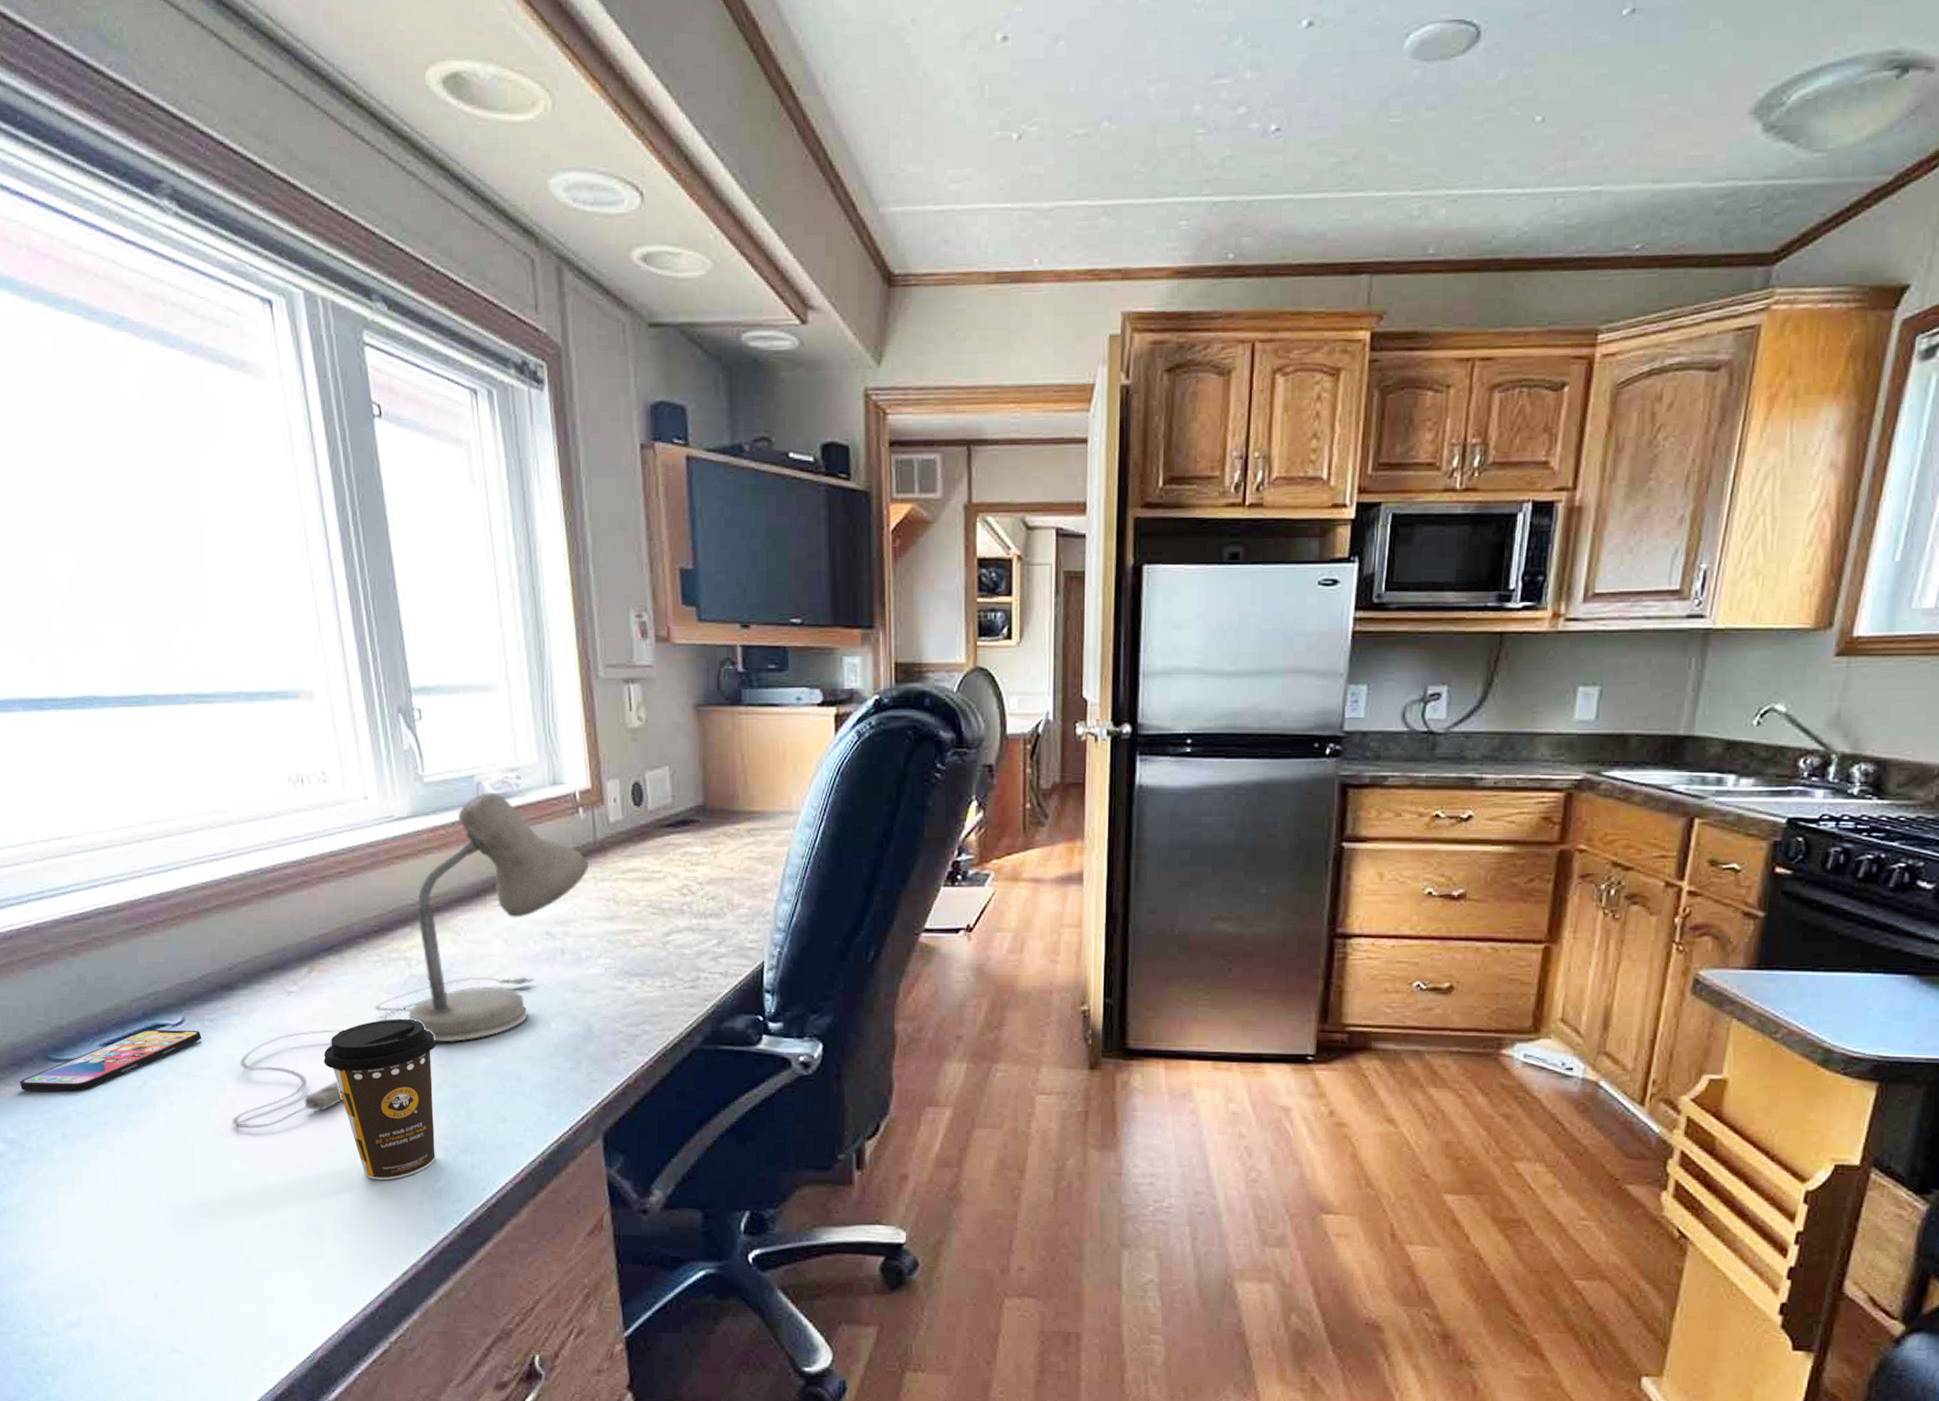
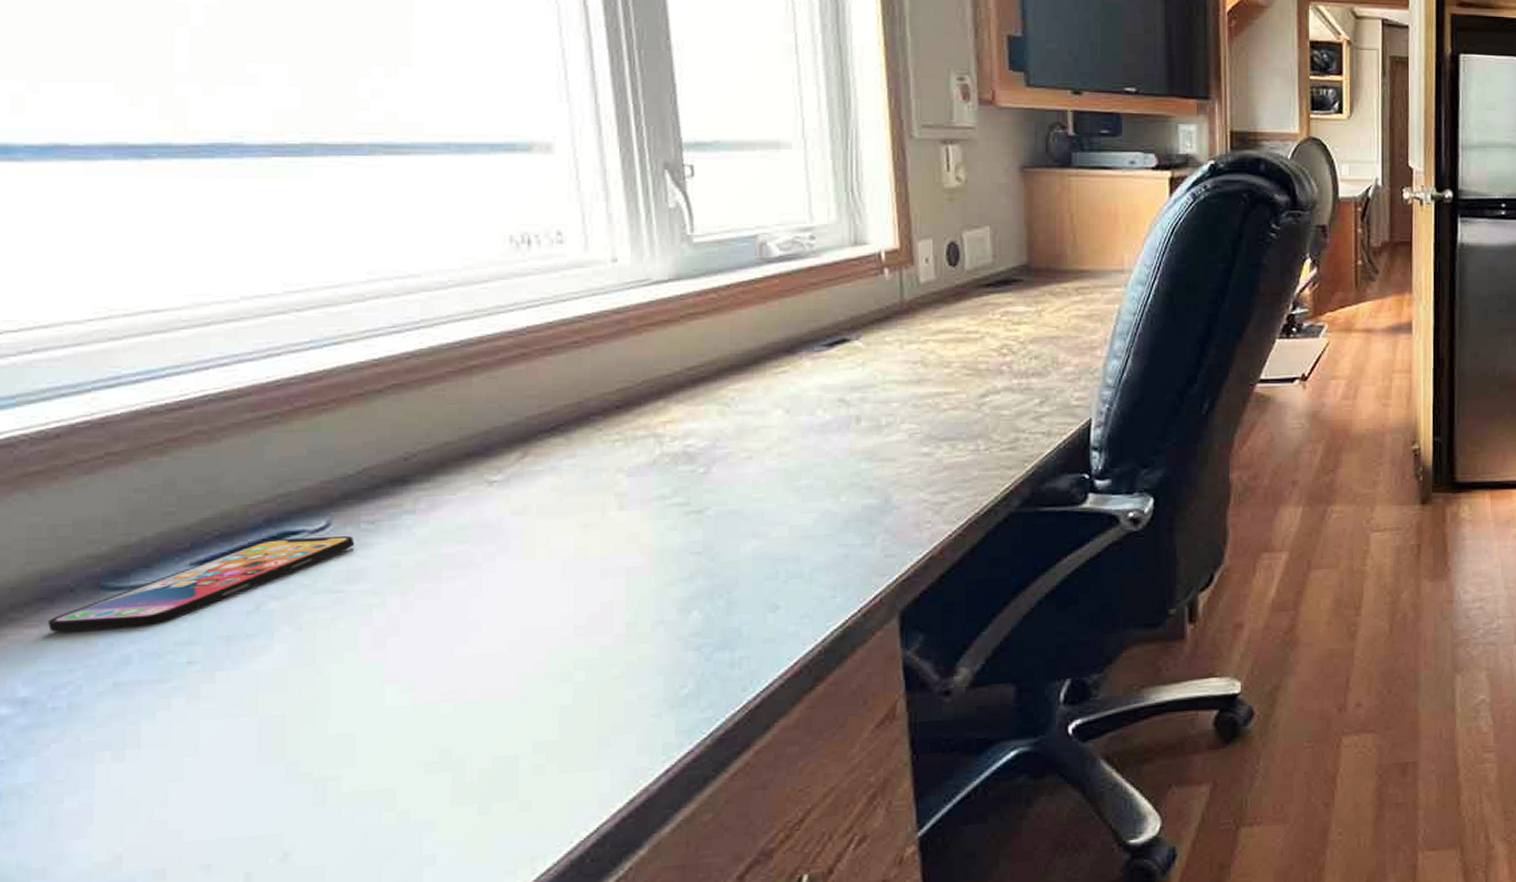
desk lamp: present [232,793,588,1129] -> none [391,253,893,650]
coffee cup: present [323,1018,437,1181] -> none [534,503,692,694]

